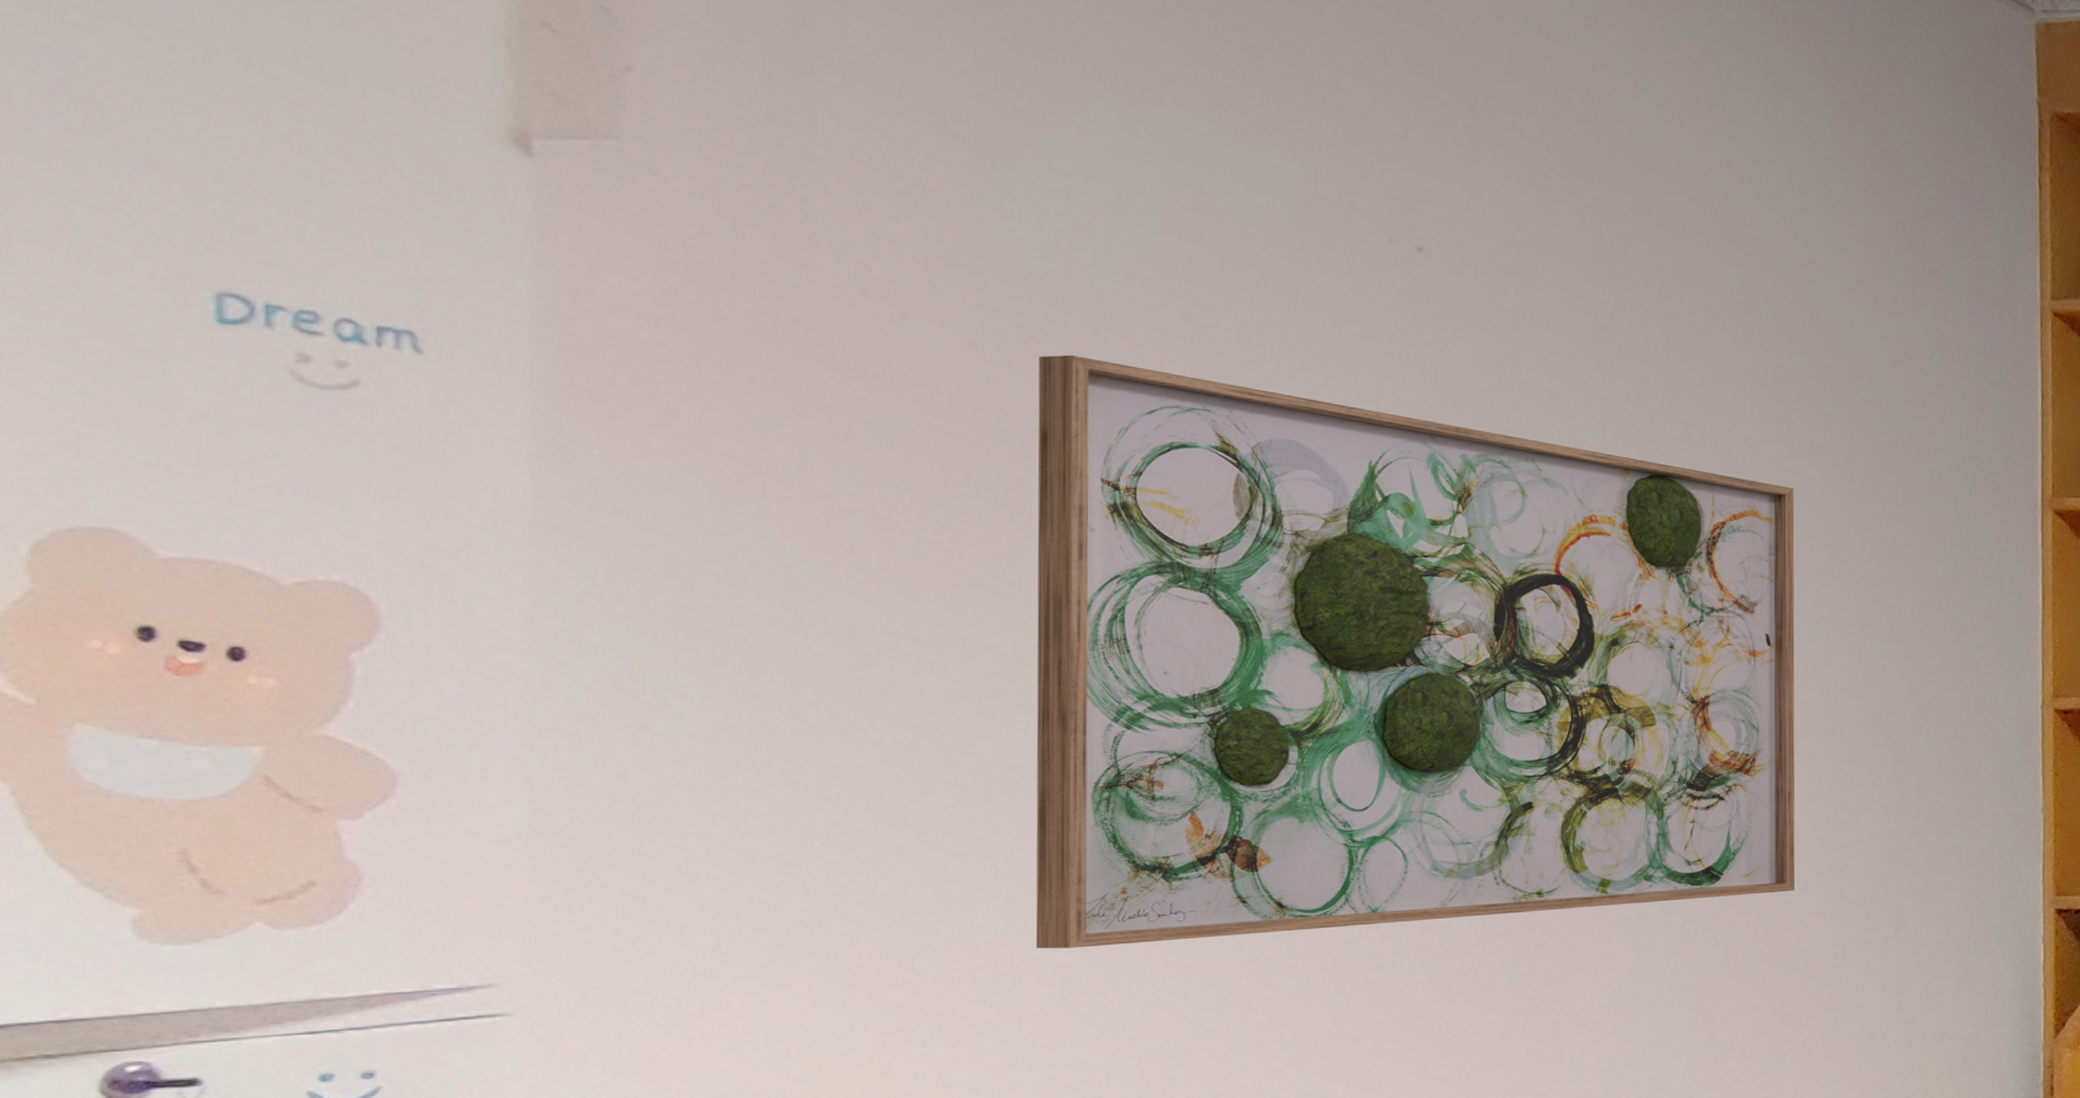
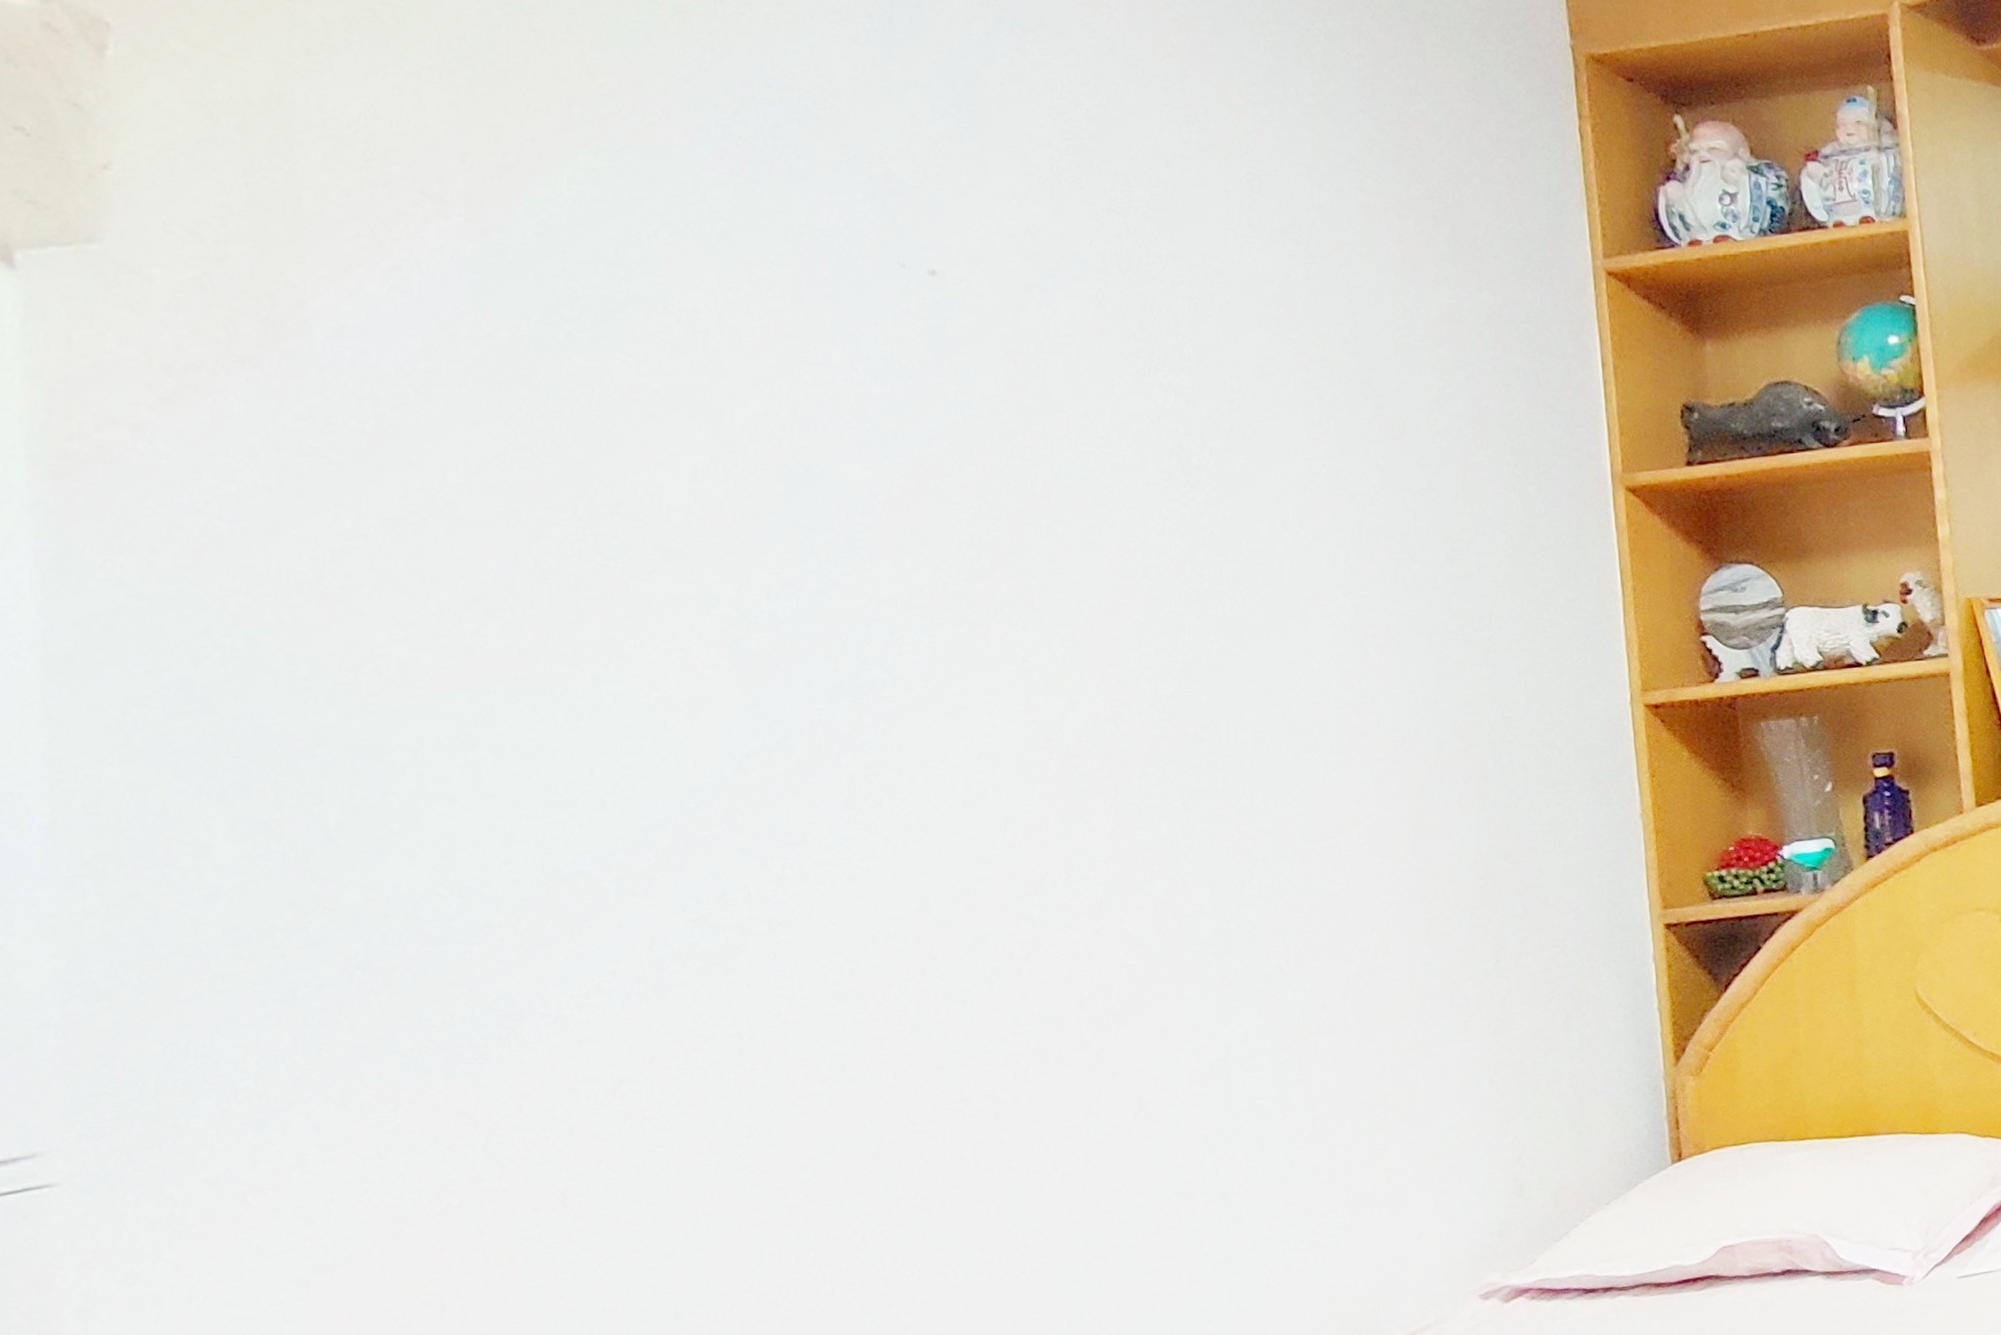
wall art: present [1035,354,1795,949] -> none [547,422,1383,1065]

